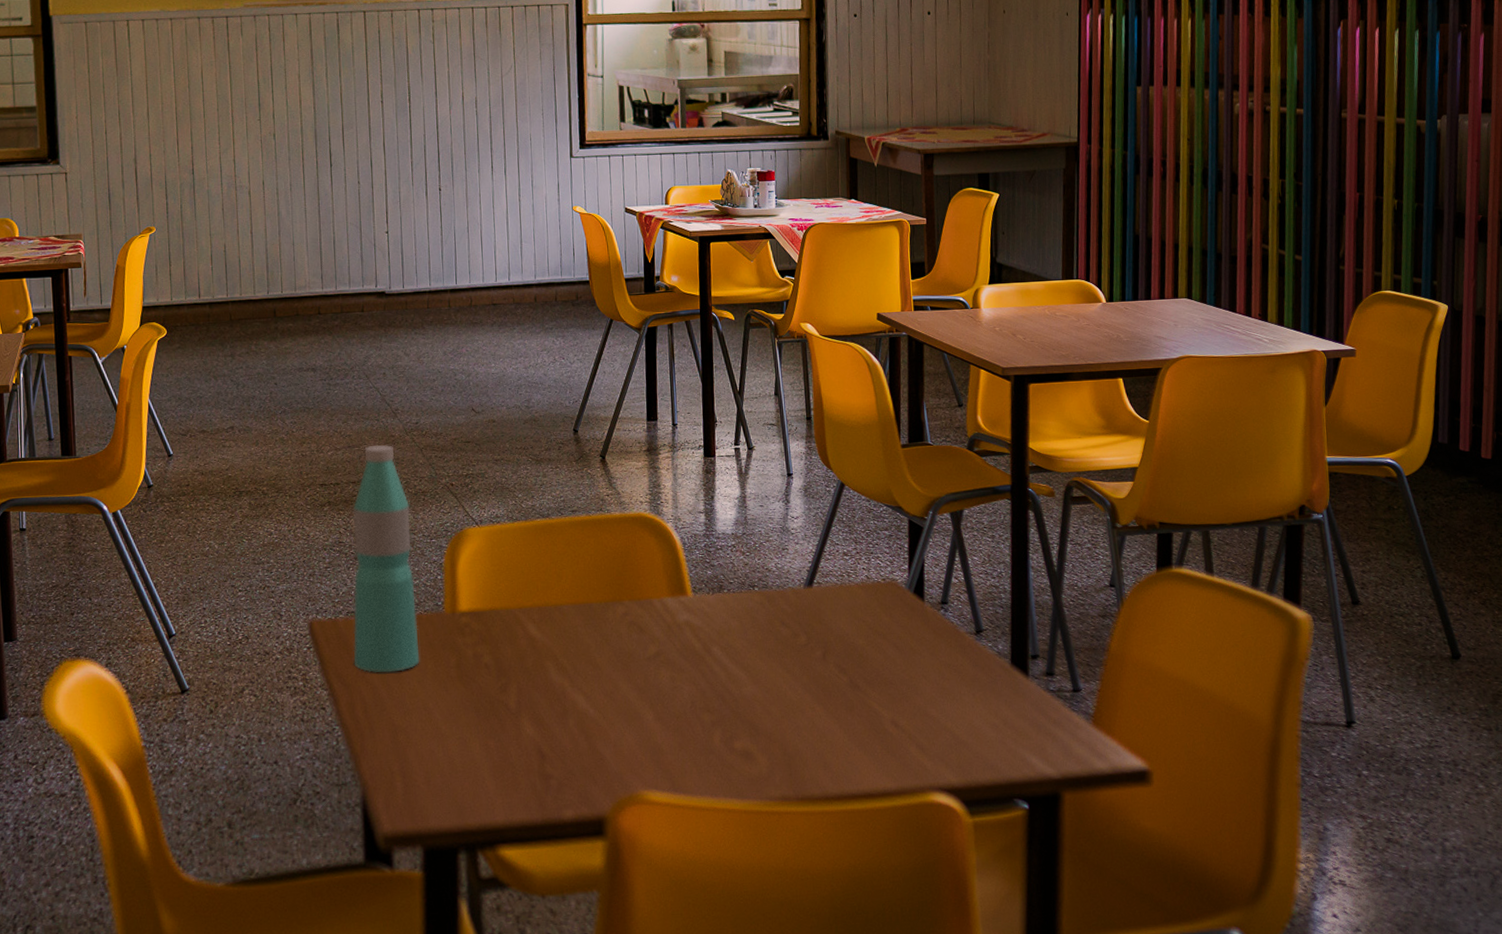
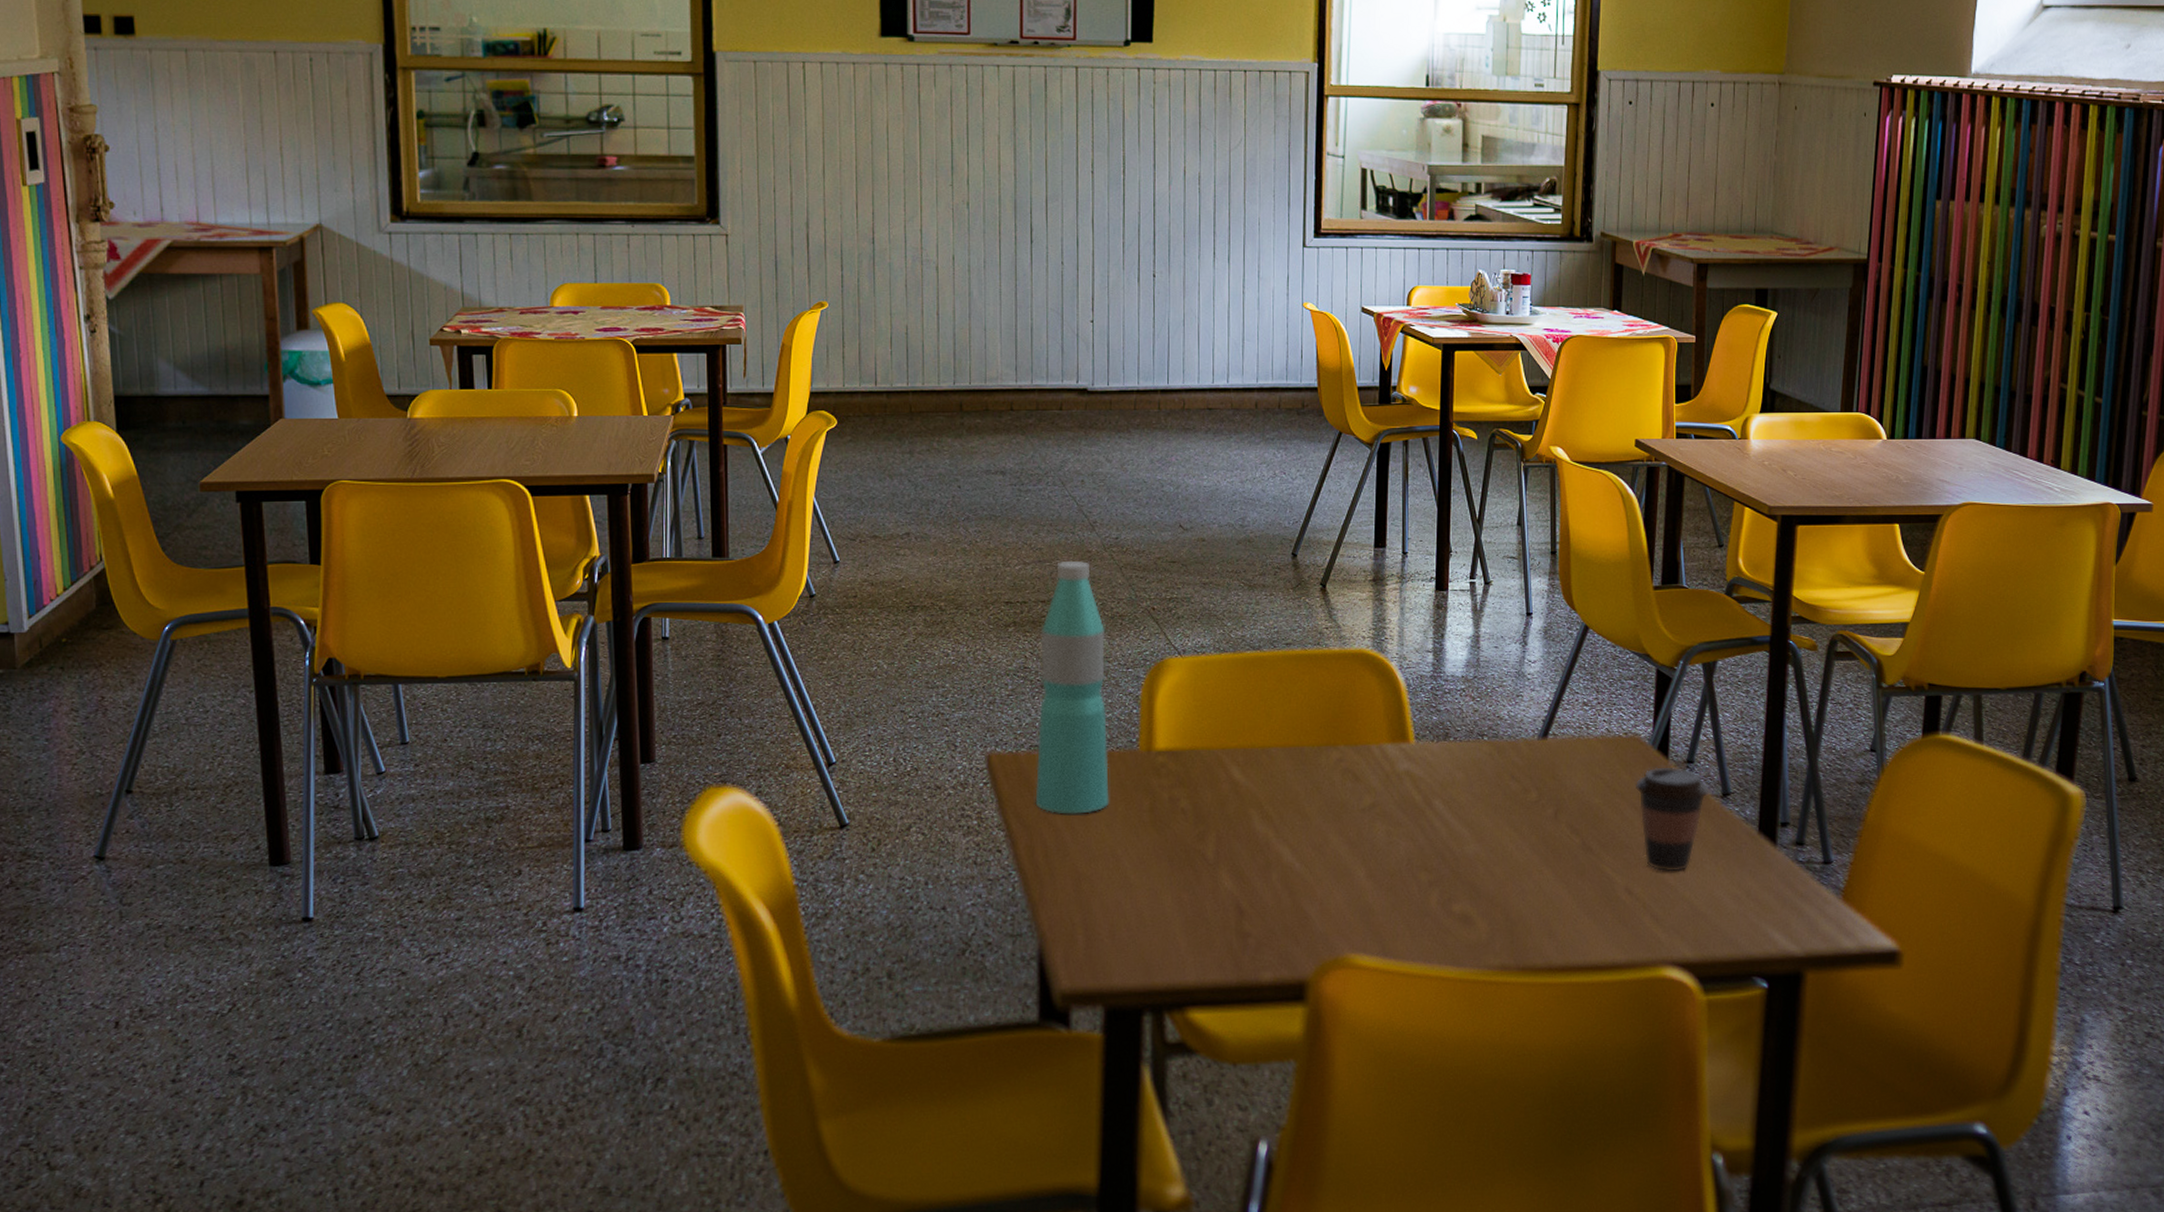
coffee cup: none [894,607,964,705] -> present [1634,766,1709,872]

